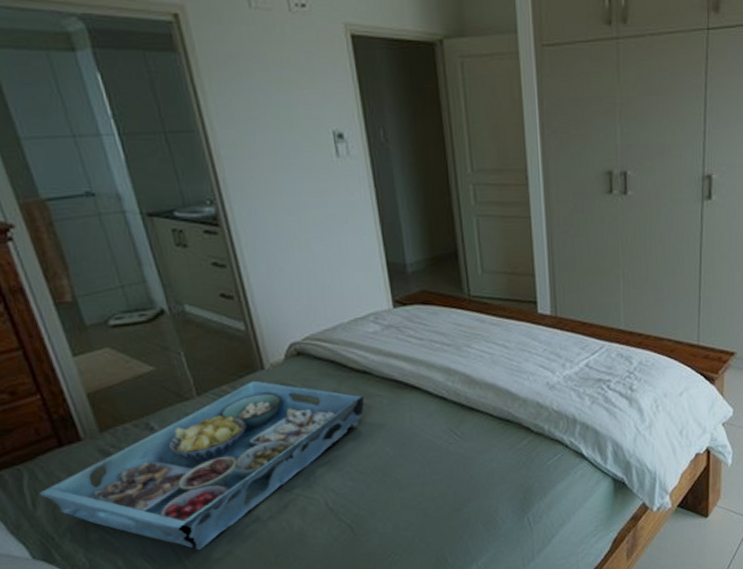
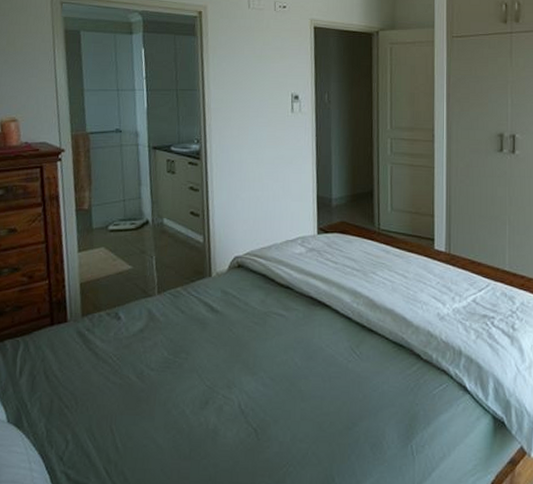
serving tray: present [40,380,365,551] -> none [27,285,285,435]

